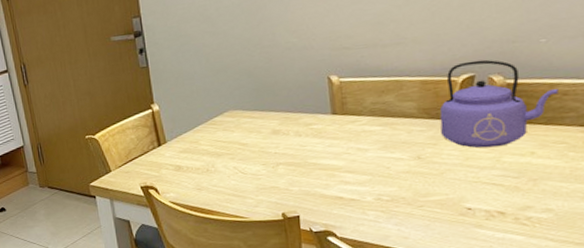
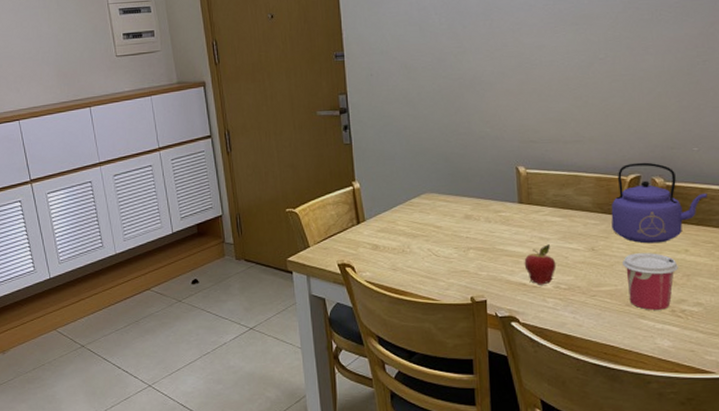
fruit: none [340,155,377,198] -> present [524,244,557,285]
cup: none [454,157,522,219] -> present [623,253,678,310]

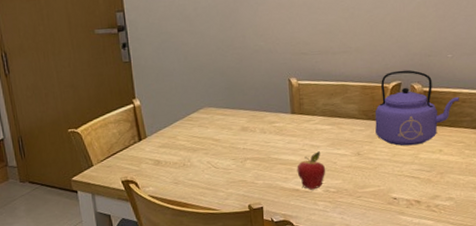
cup: present [623,253,678,310] -> none [385,154,433,207]

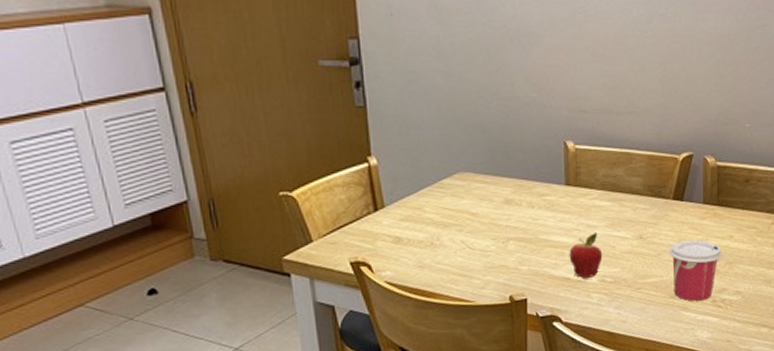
kettle: present [375,69,459,146] -> none [661,139,755,230]
cup: none [385,154,433,207] -> present [670,240,722,301]

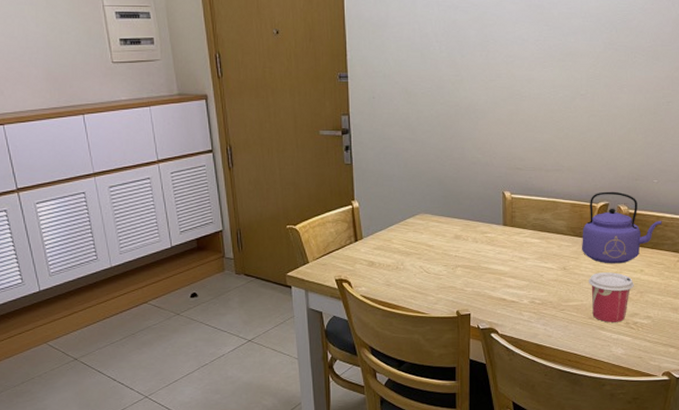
fruit: present [569,233,603,279] -> none [505,263,533,300]
kettle: none [661,139,755,230] -> present [582,191,662,264]

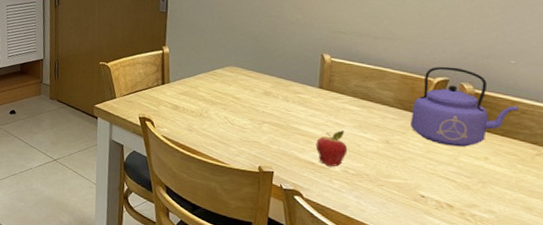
fruit: none [505,263,533,300] -> present [315,130,348,167]
cup: present [589,272,634,322] -> none [416,152,475,211]

